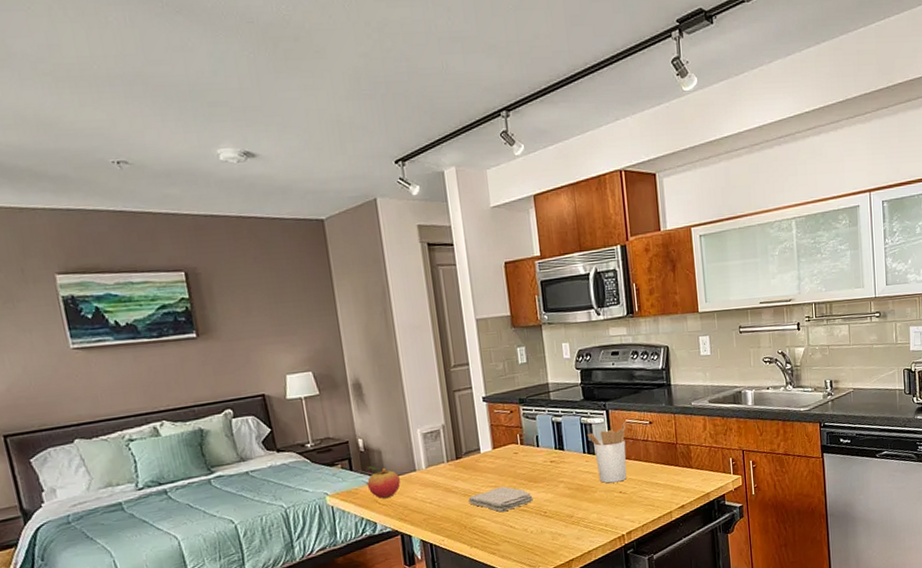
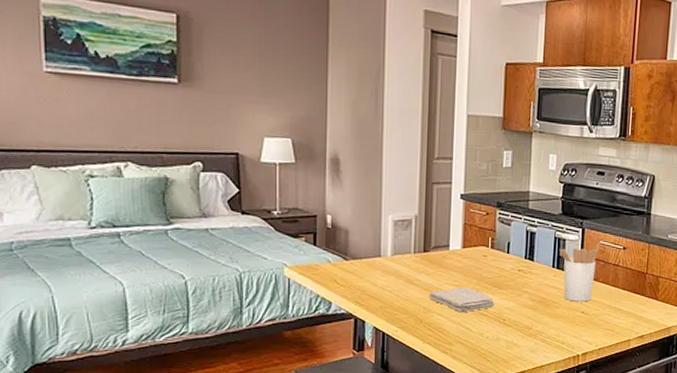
fruit: present [367,466,401,498] -> none [329,244,363,279]

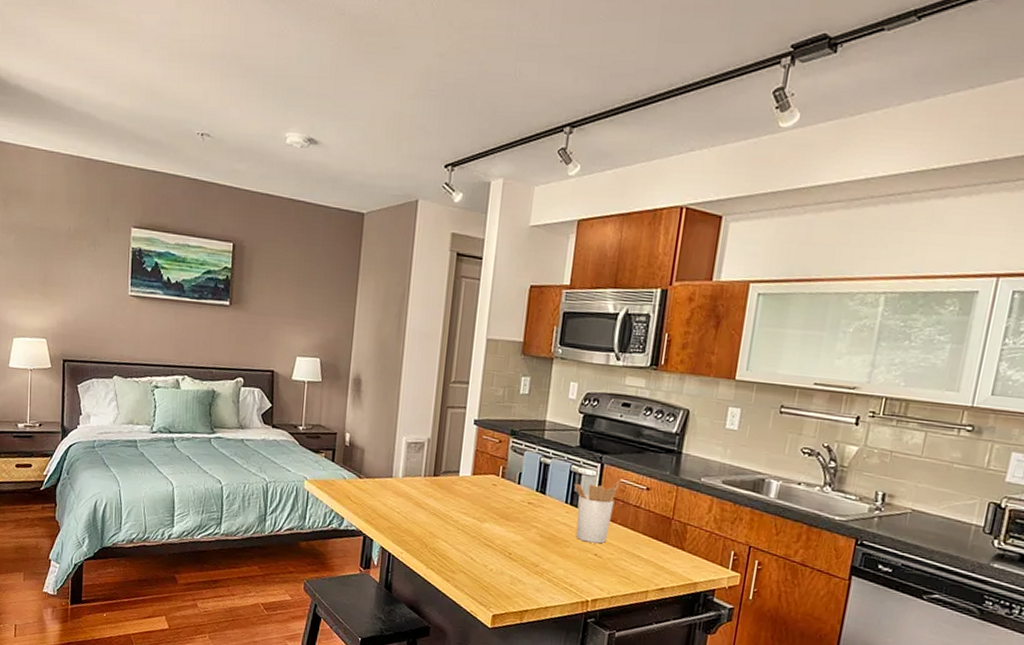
washcloth: present [429,287,494,313] -> none [435,515,501,542]

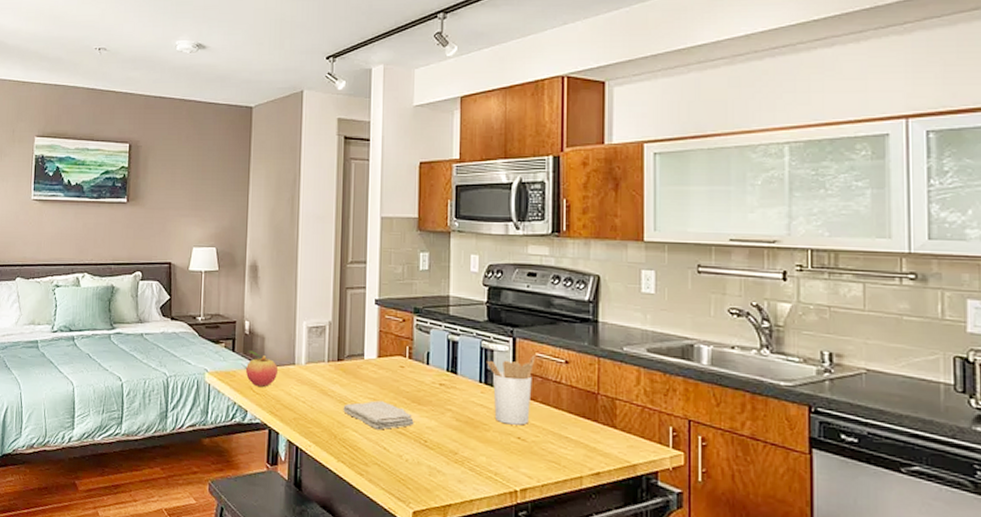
fruit: none [344,462,376,497] -> present [246,351,278,387]
washcloth: none [435,515,501,542] -> present [343,401,414,430]

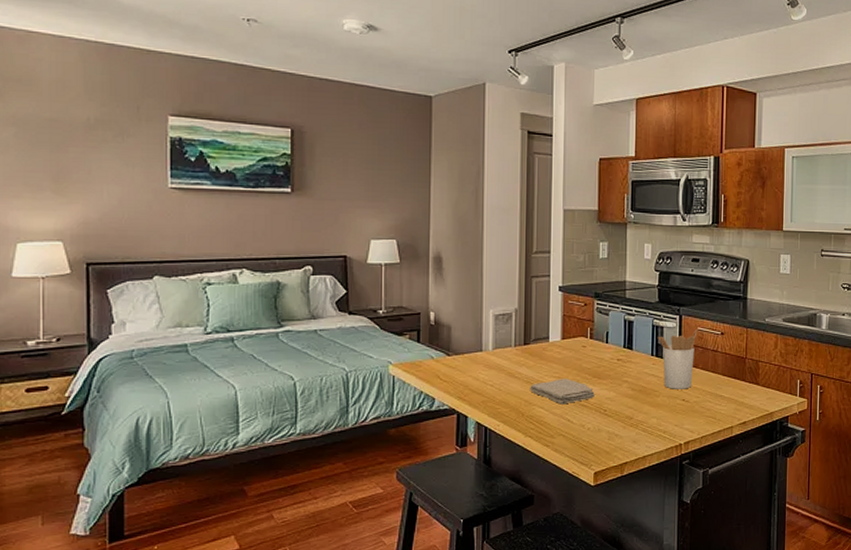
fruit: present [246,351,278,387] -> none [433,341,465,374]

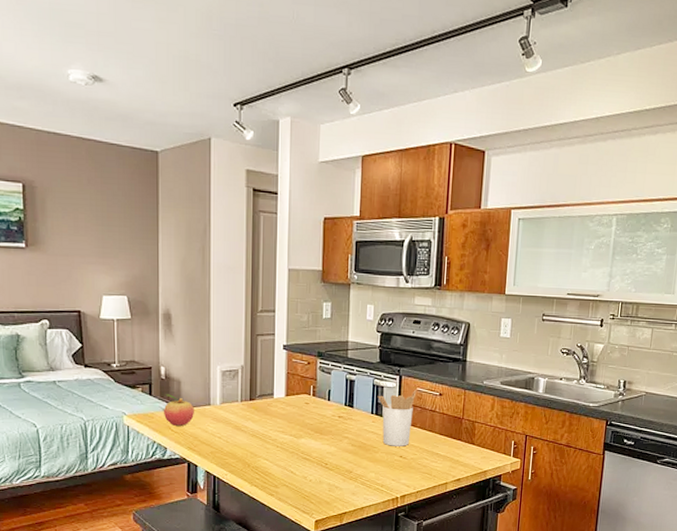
fruit: none [433,341,465,374] -> present [164,394,194,426]
washcloth: present [530,379,595,405] -> none [255,433,317,457]

